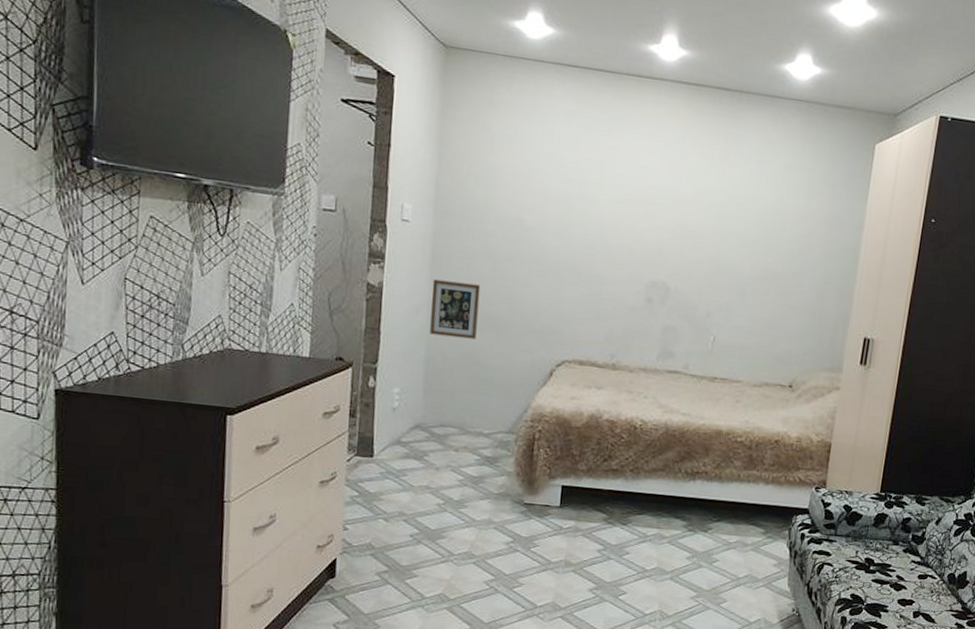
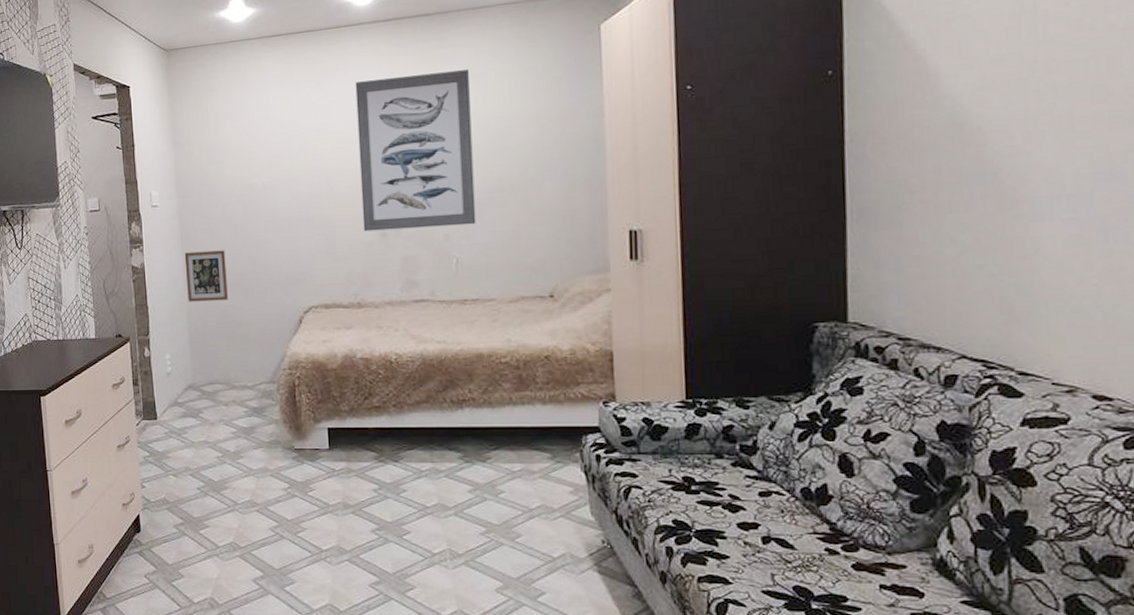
wall art: none [630,139,756,307] -> present [355,69,476,232]

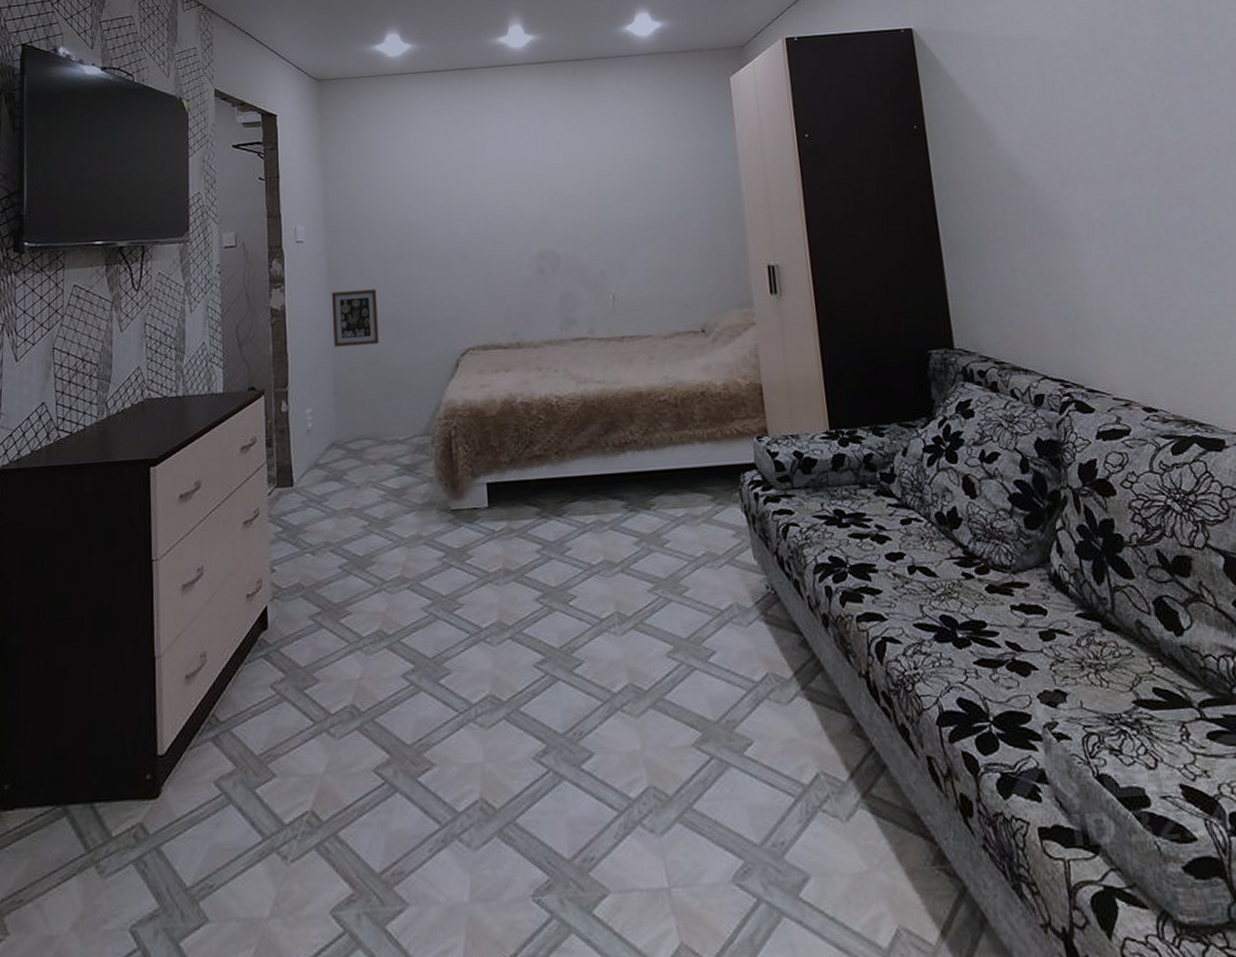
wall art: present [355,69,476,232] -> none [511,112,630,268]

